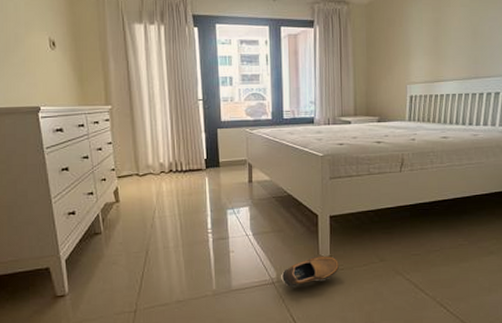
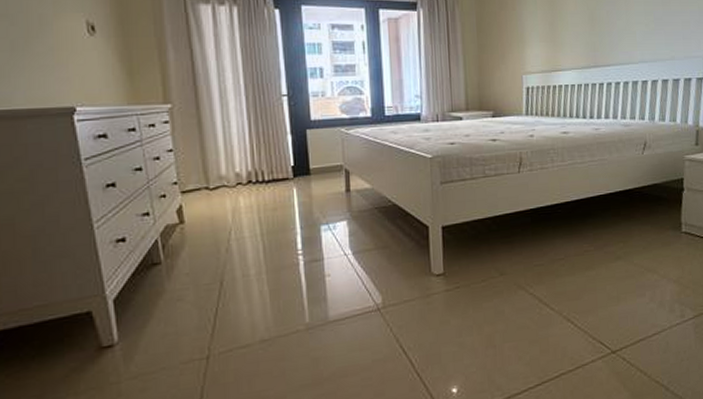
shoe: present [281,255,339,287] -> none [387,272,454,313]

